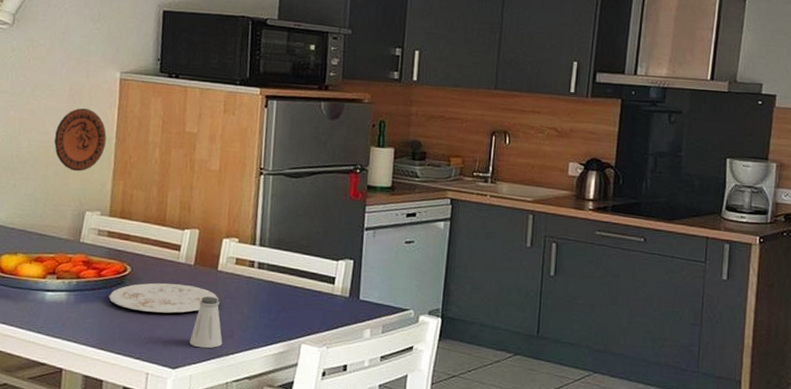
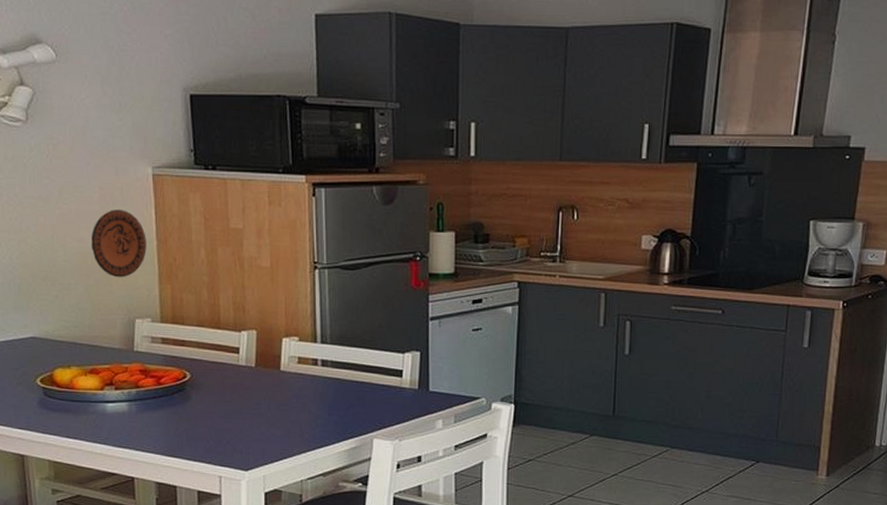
plate: present [109,283,219,313] -> none [171,386,285,417]
saltshaker: present [189,296,223,349] -> none [259,398,293,449]

